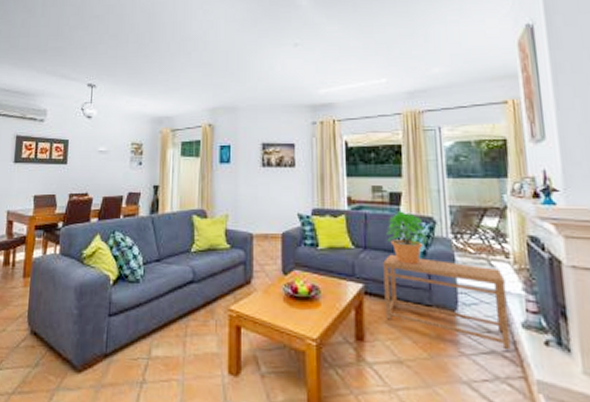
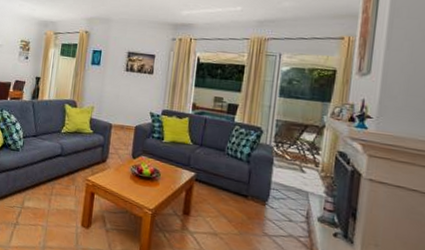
side table: present [383,254,511,351] -> none [209,152,312,237]
potted plant: present [386,211,428,264] -> none [220,119,254,163]

